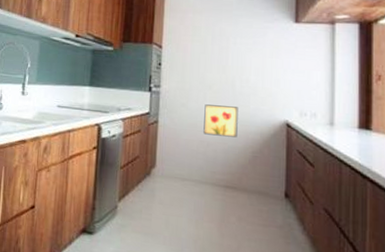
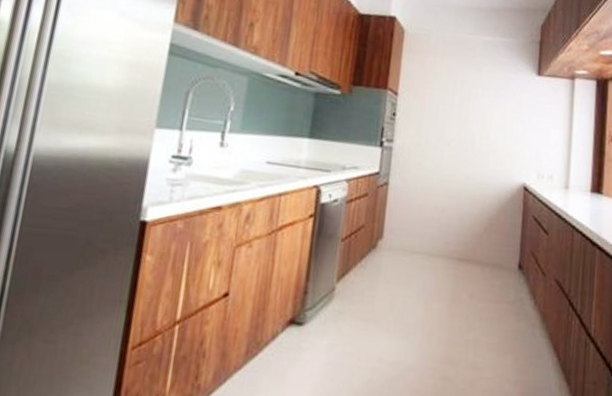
wall art: present [203,104,238,138] -> none [438,163,477,202]

